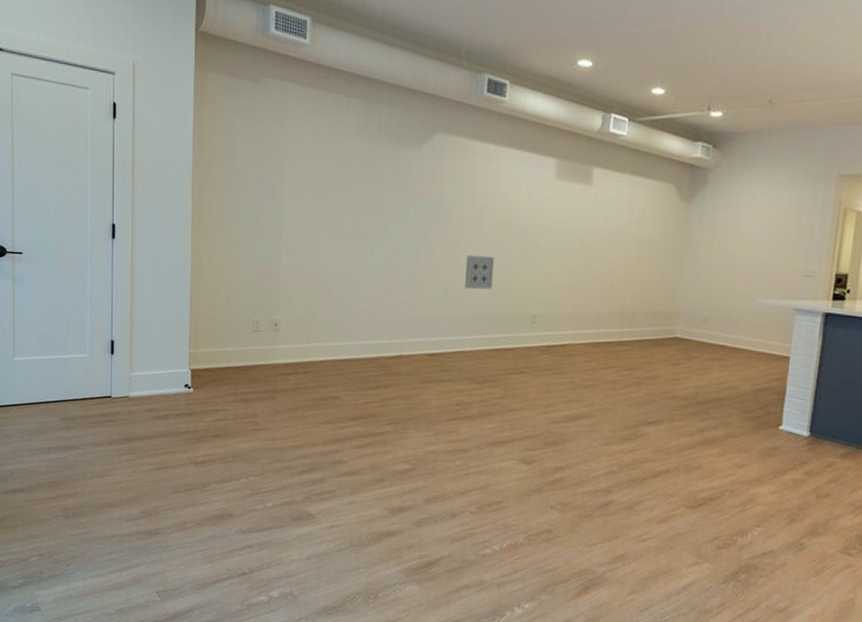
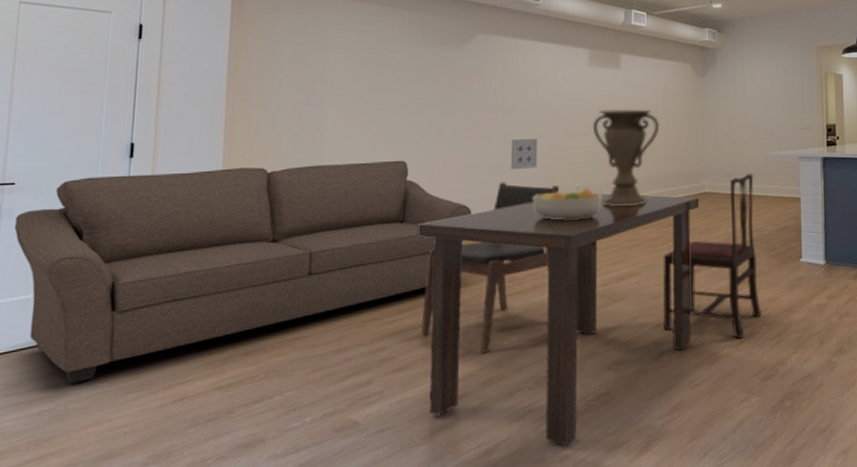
sofa: none [25,253,423,439] -> present [14,160,472,384]
dining table: none [369,324,668,573] -> present [417,193,699,446]
dining chair: none [371,300,514,471] -> present [421,182,559,353]
fruit bowl: none [485,316,559,351] -> present [533,187,601,221]
vase: none [554,231,631,343] -> present [592,109,659,207]
dining chair: none [614,321,736,501] -> present [662,172,763,339]

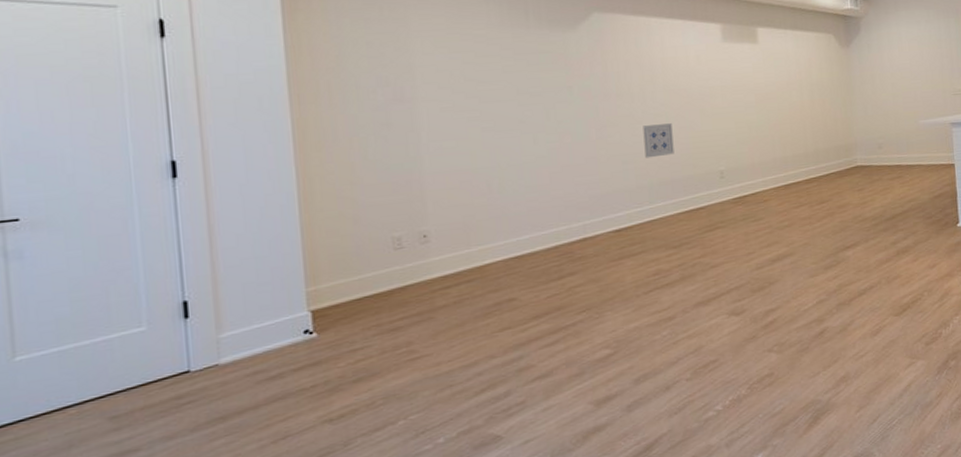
sofa: present [14,160,472,384] -> none [27,156,606,438]
dining table: present [417,193,699,446] -> none [544,171,853,431]
dining chair: present [421,182,559,353] -> none [560,171,701,350]
fruit bowl: present [533,187,601,221] -> none [673,170,748,208]
vase: present [592,109,659,207] -> none [732,84,805,188]
dining chair: present [662,172,763,339] -> none [818,143,923,307]

